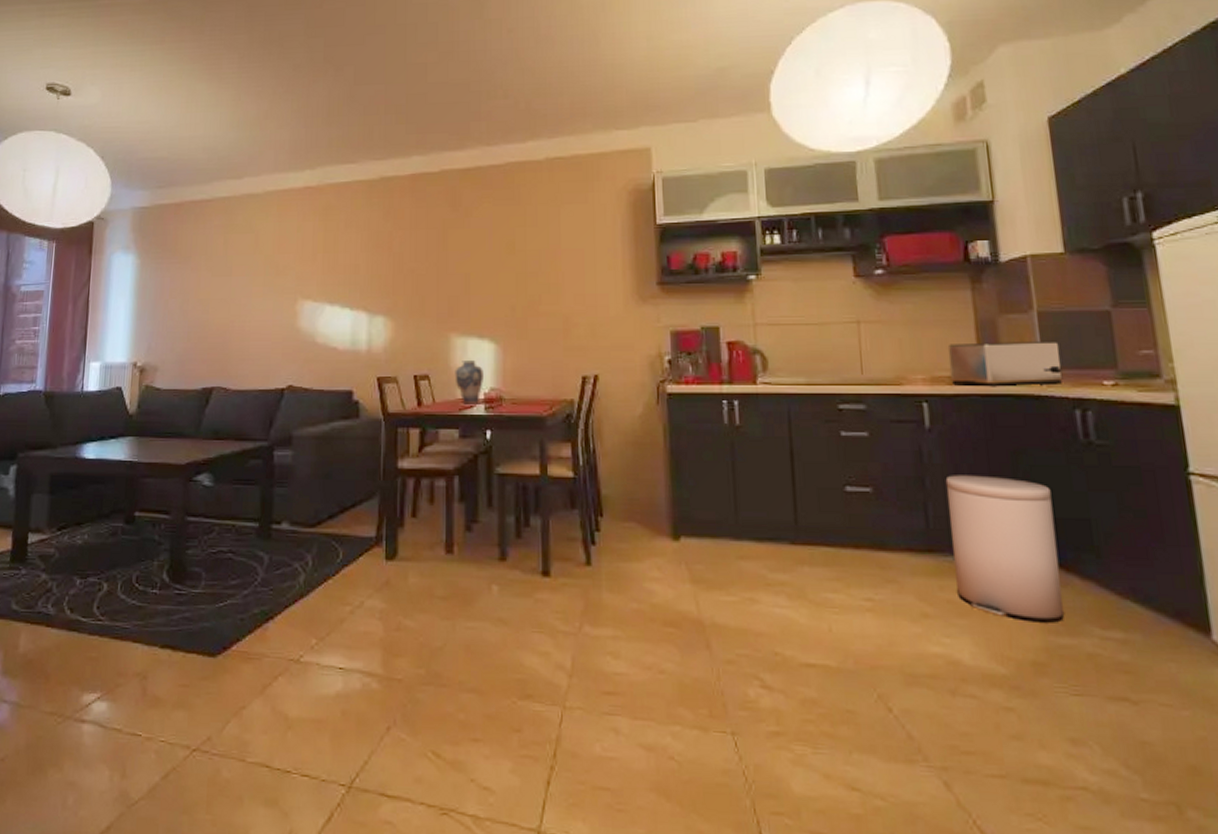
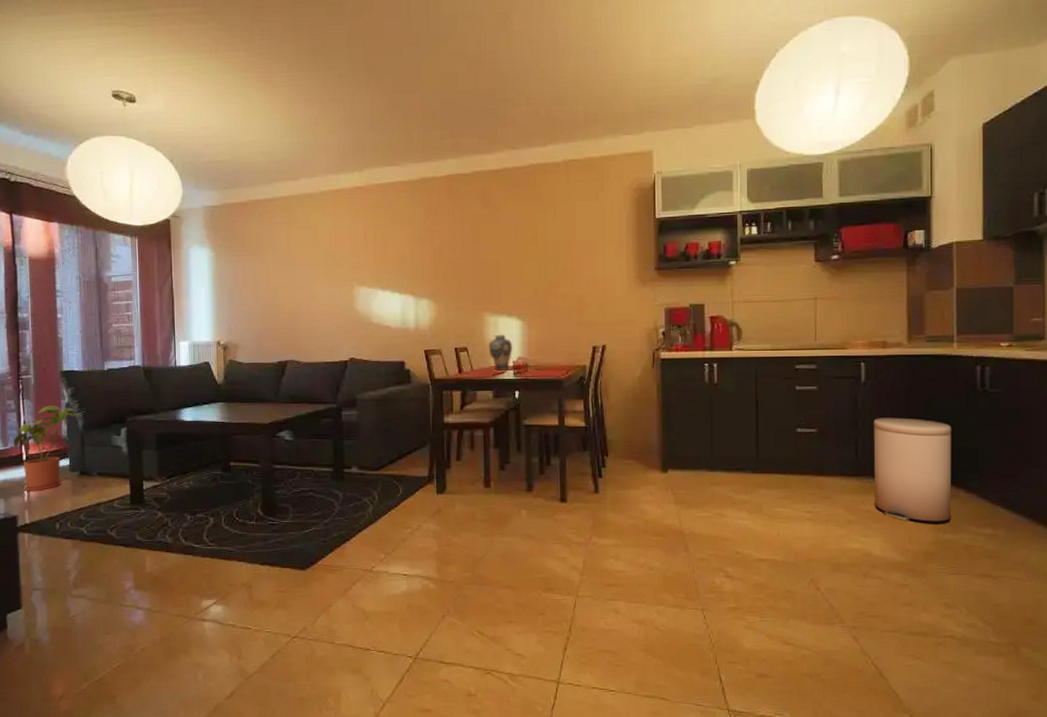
toaster: present [947,342,1063,387] -> none [884,312,970,350]

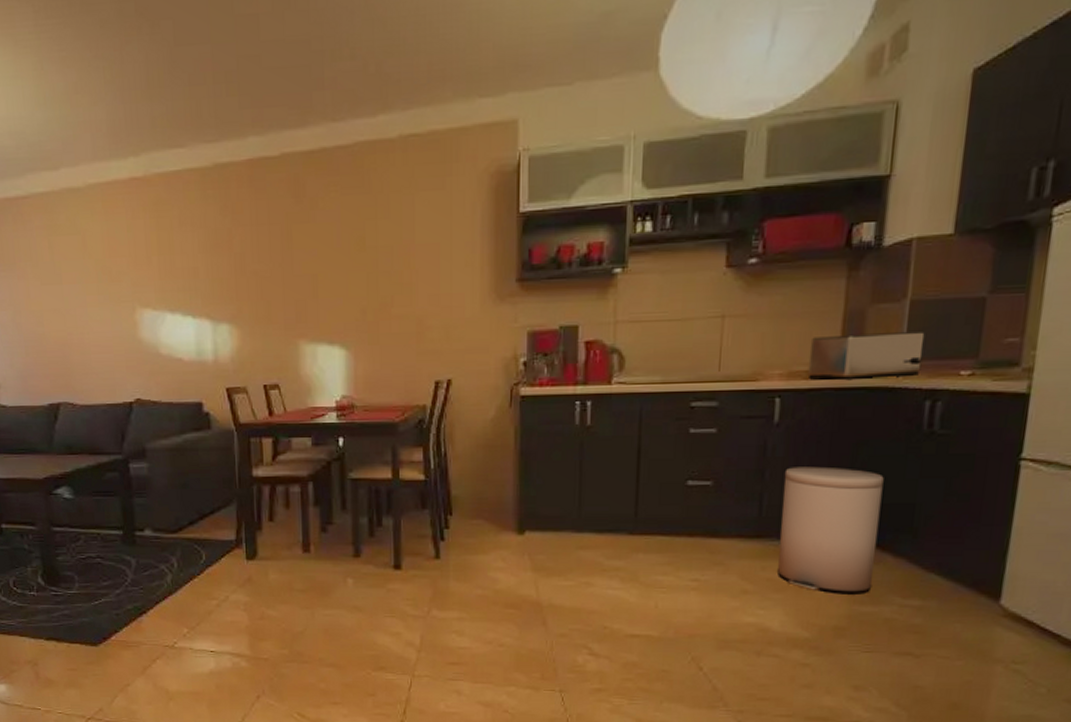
vase: present [488,335,512,371] -> none [305,368,335,413]
toaster: none [884,312,970,350] -> present [807,332,925,381]

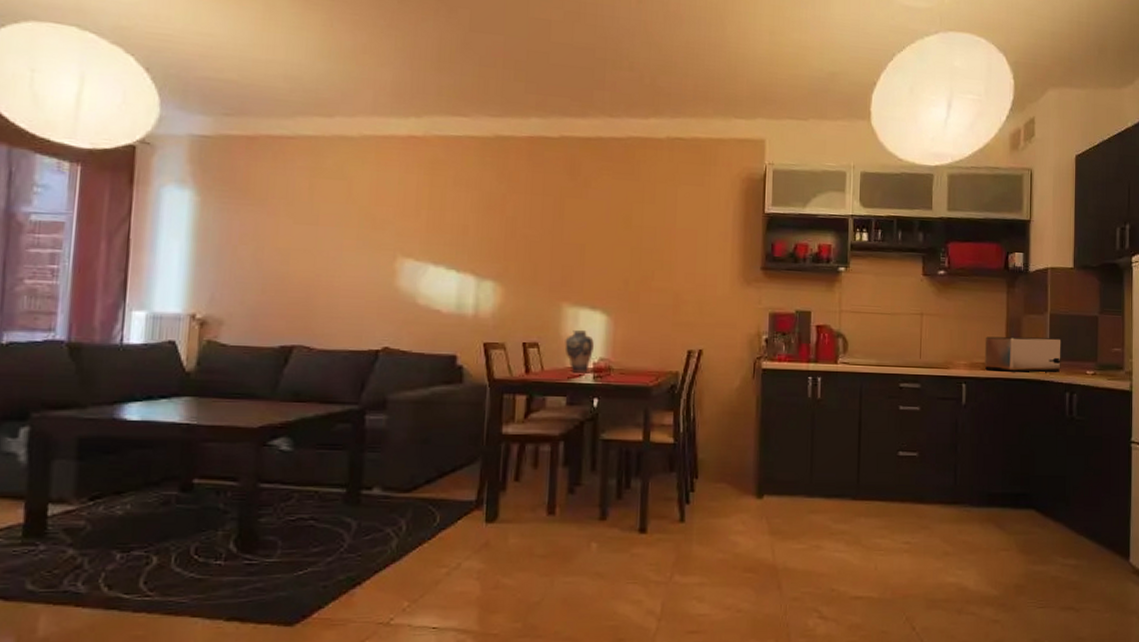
vase: none [305,368,335,413] -> present [564,330,594,373]
pedal bin: present [777,466,884,595] -> none [971,442,1043,555]

